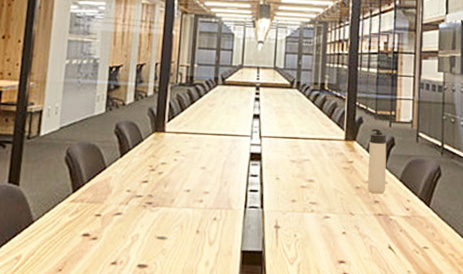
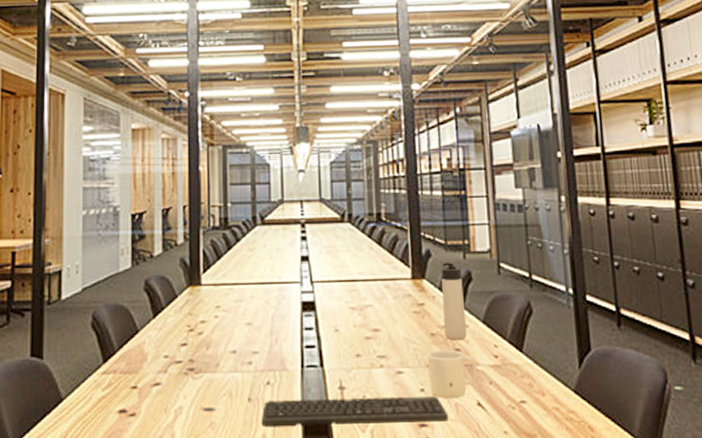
computer keyboard: none [206,234,364,260] -> present [261,396,449,426]
mug: none [350,200,391,241] -> present [427,349,478,398]

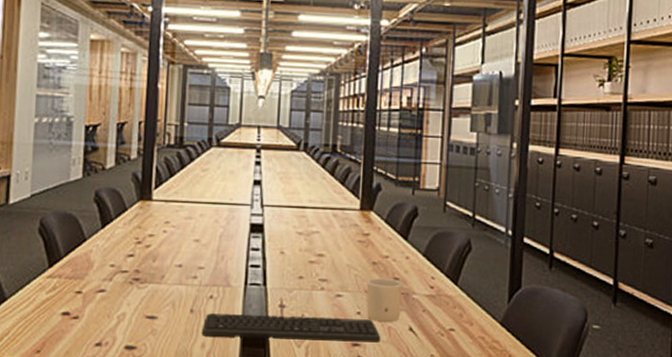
thermos bottle: present [441,263,467,341] -> none [386,197,409,271]

